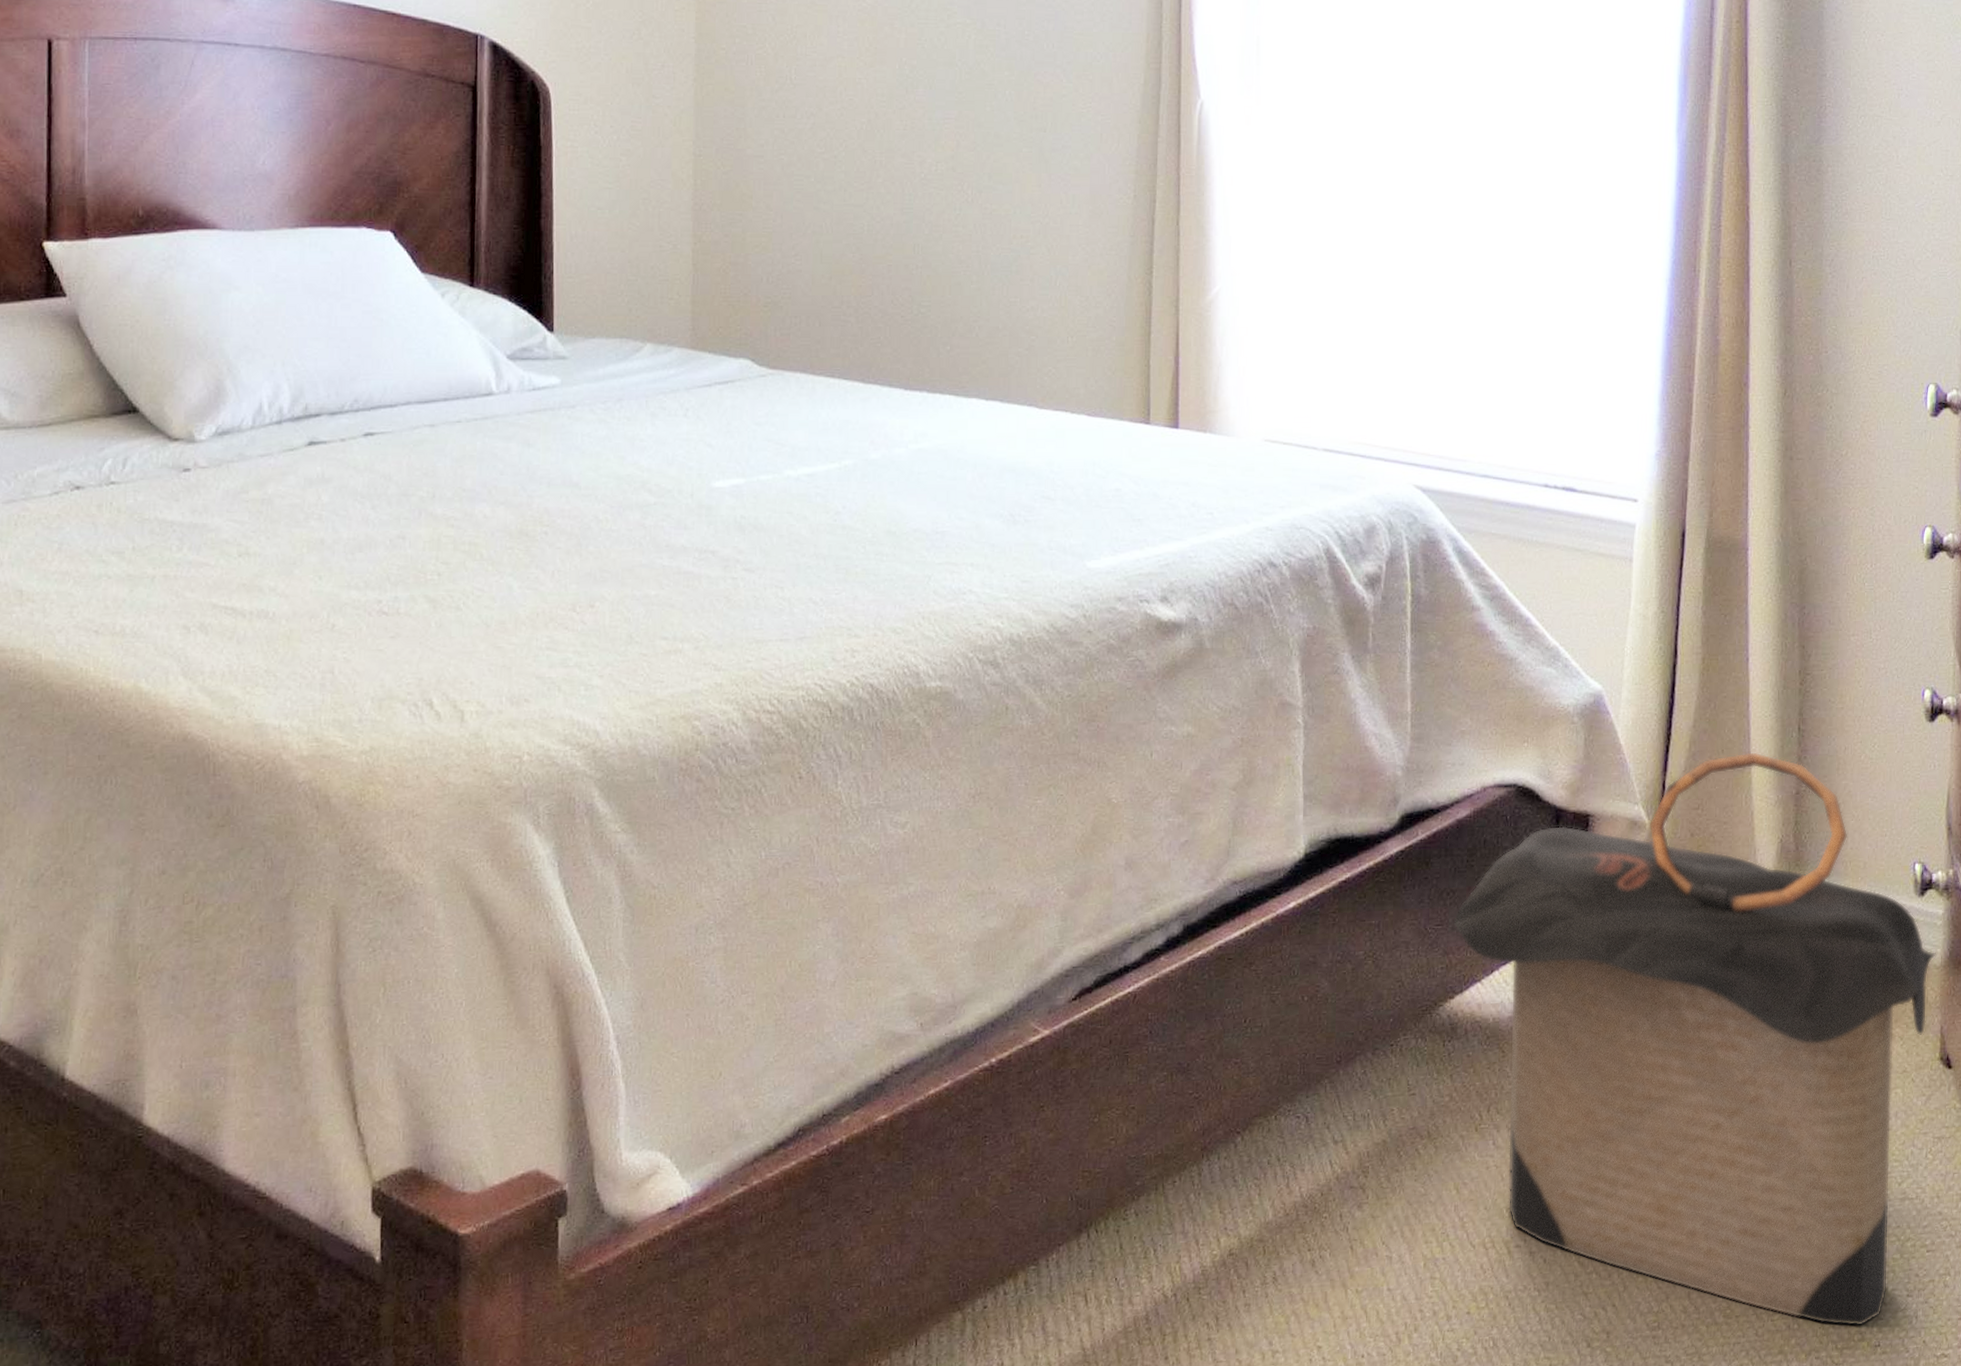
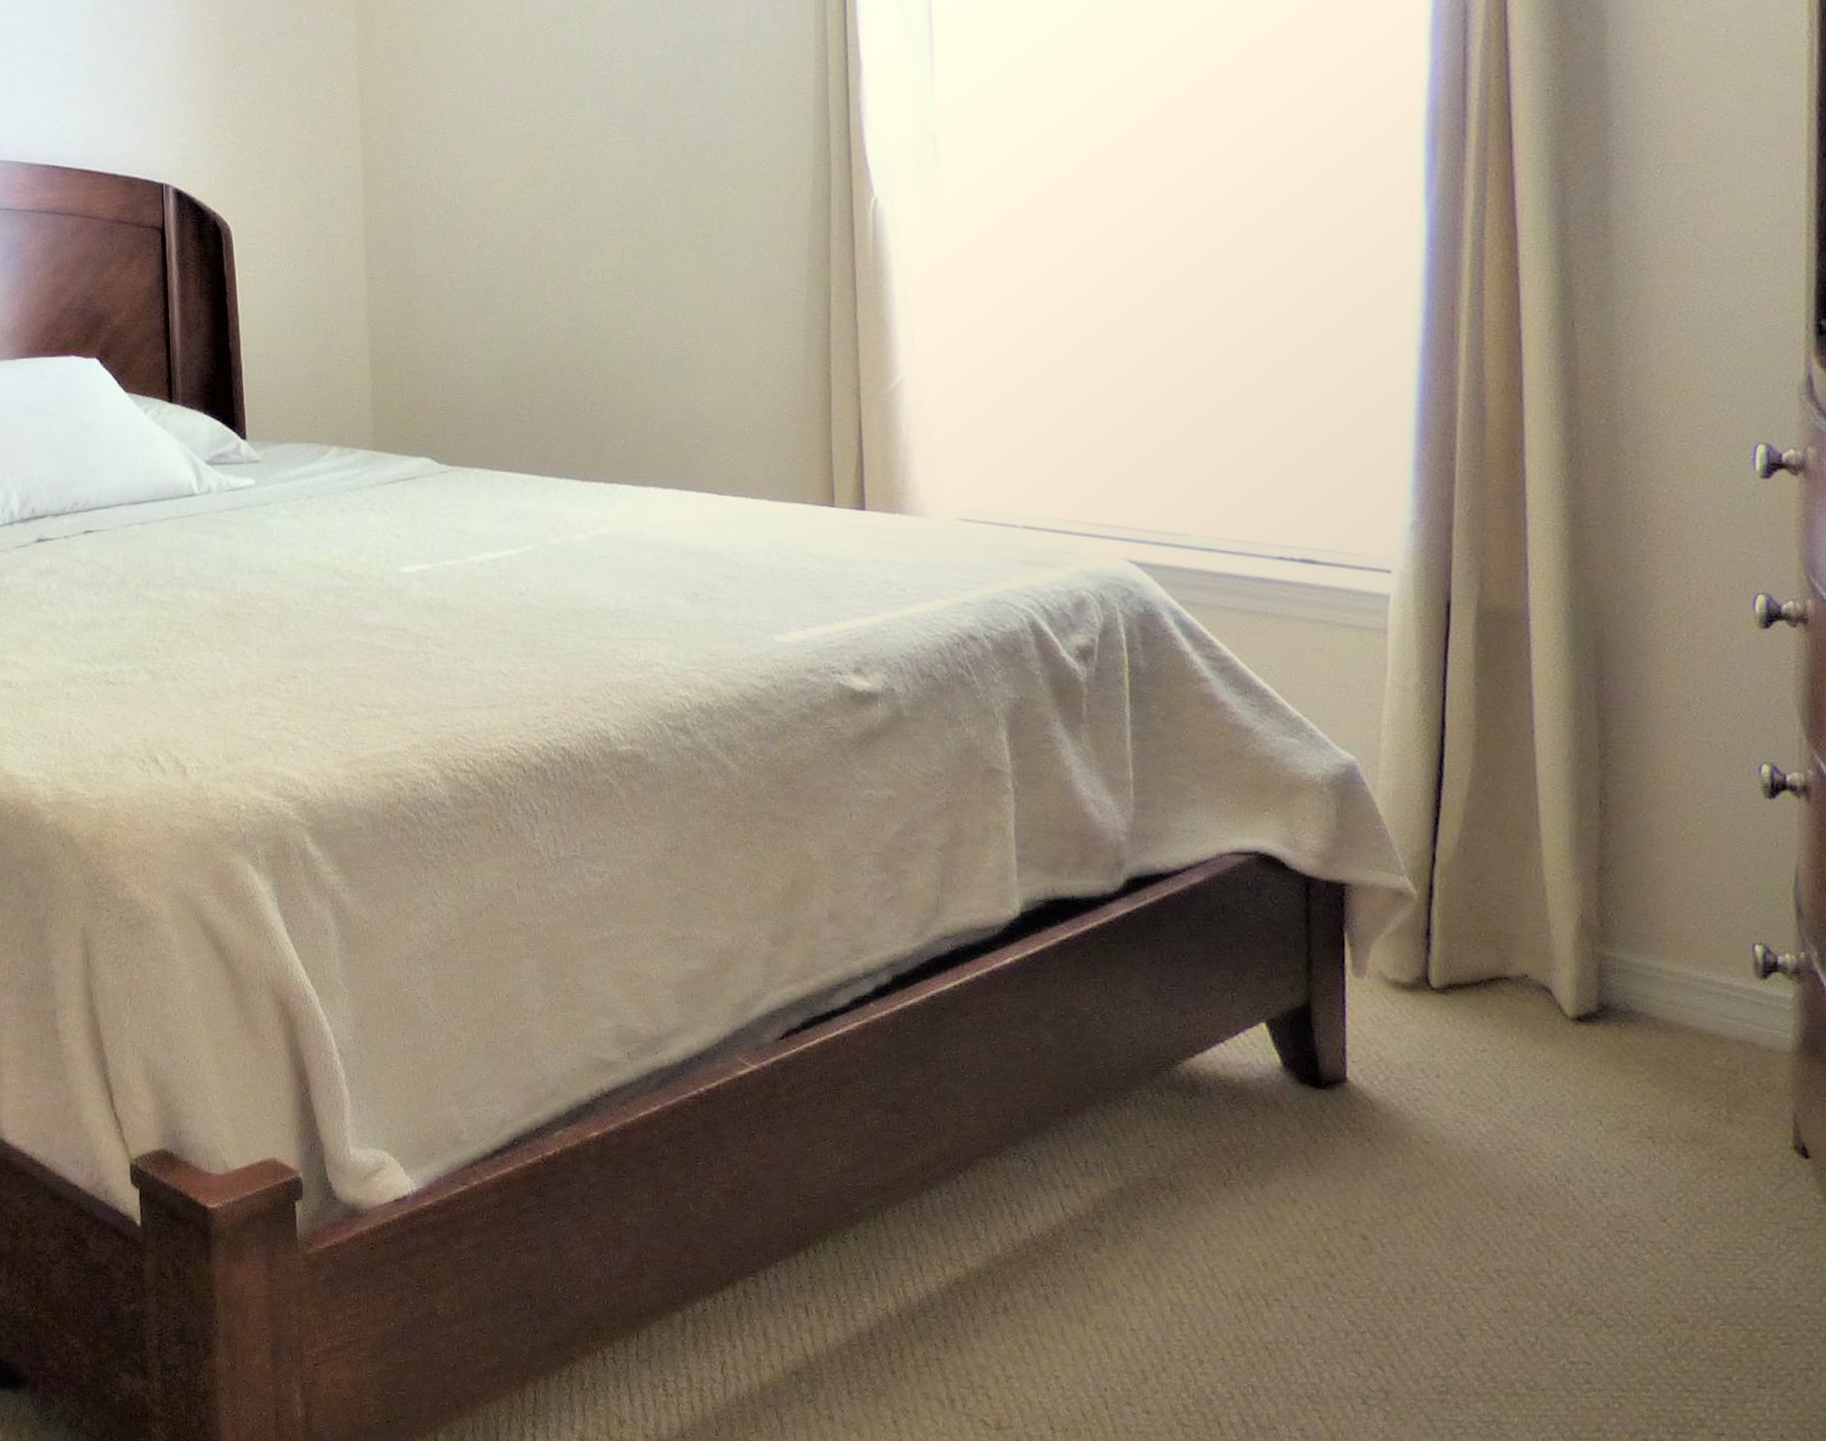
laundry hamper: present [1453,751,1937,1327] -> none [1190,824,1786,1412]

